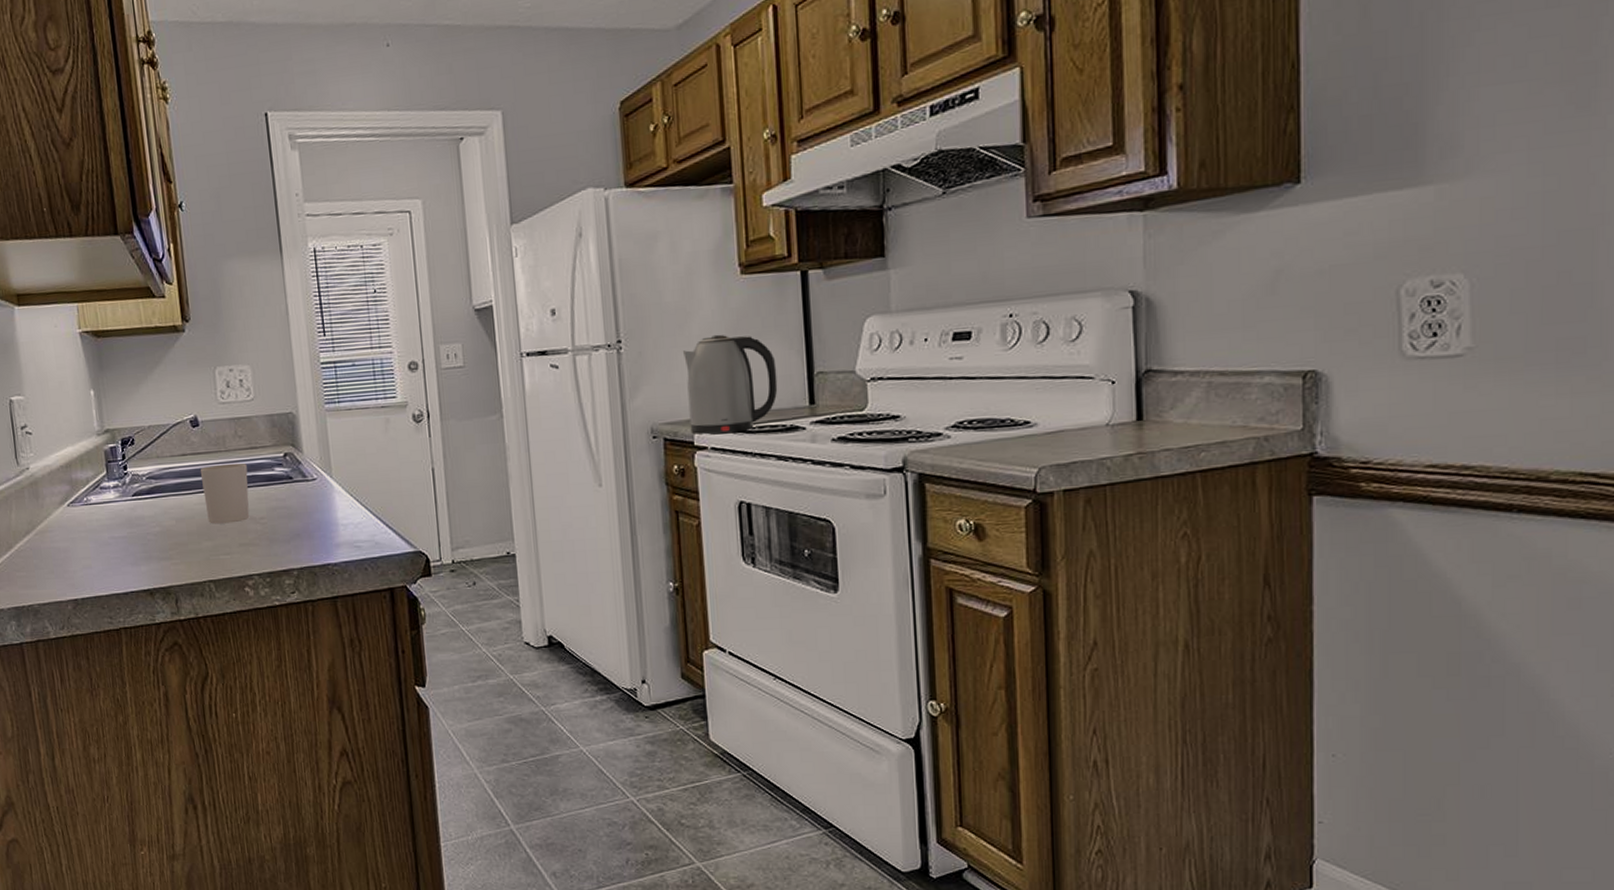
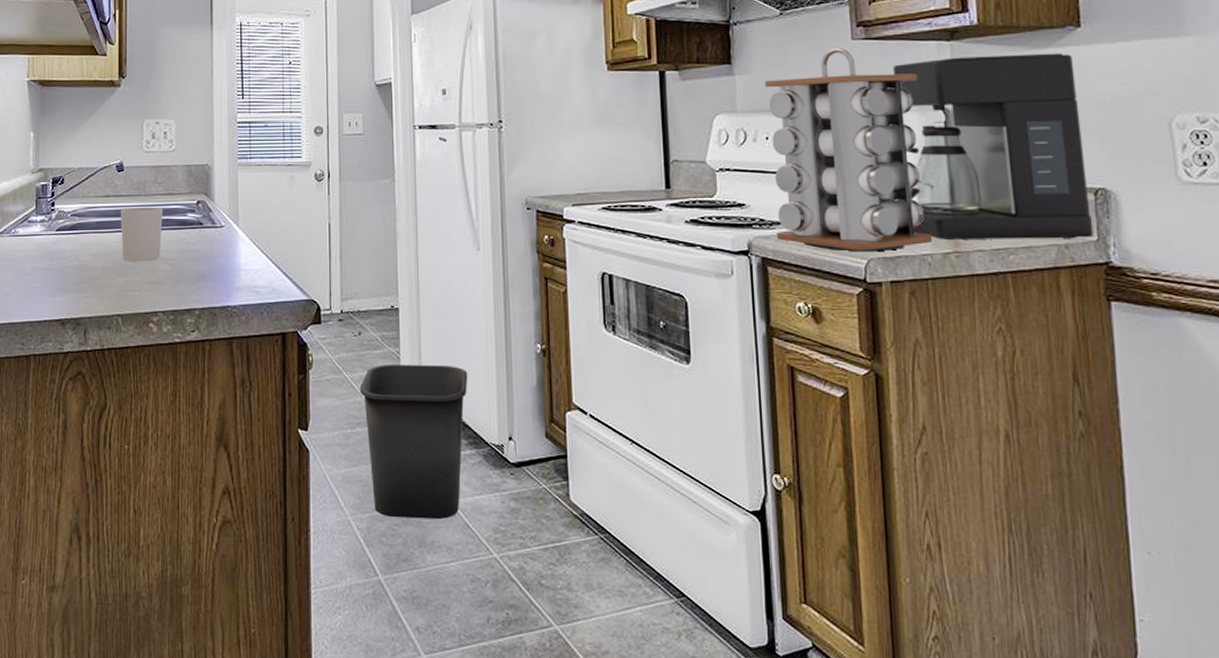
waste bin: none [478,611,595,768] -> present [359,365,468,519]
kettle: present [683,334,778,435] -> none [556,121,638,210]
spice rack: none [923,228,1114,461] -> present [764,47,933,251]
coffee maker: none [1075,216,1299,441] -> present [893,53,1094,241]

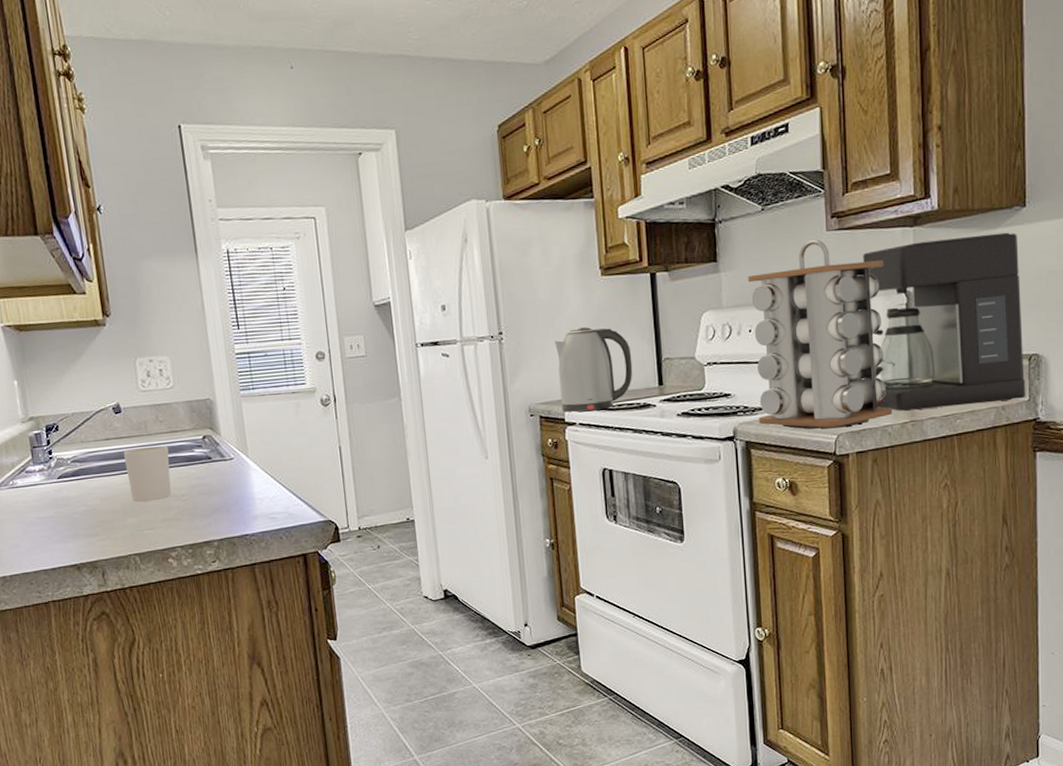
waste bin: present [359,365,468,519] -> none [382,567,484,705]
kettle: none [556,121,638,210] -> present [555,326,633,413]

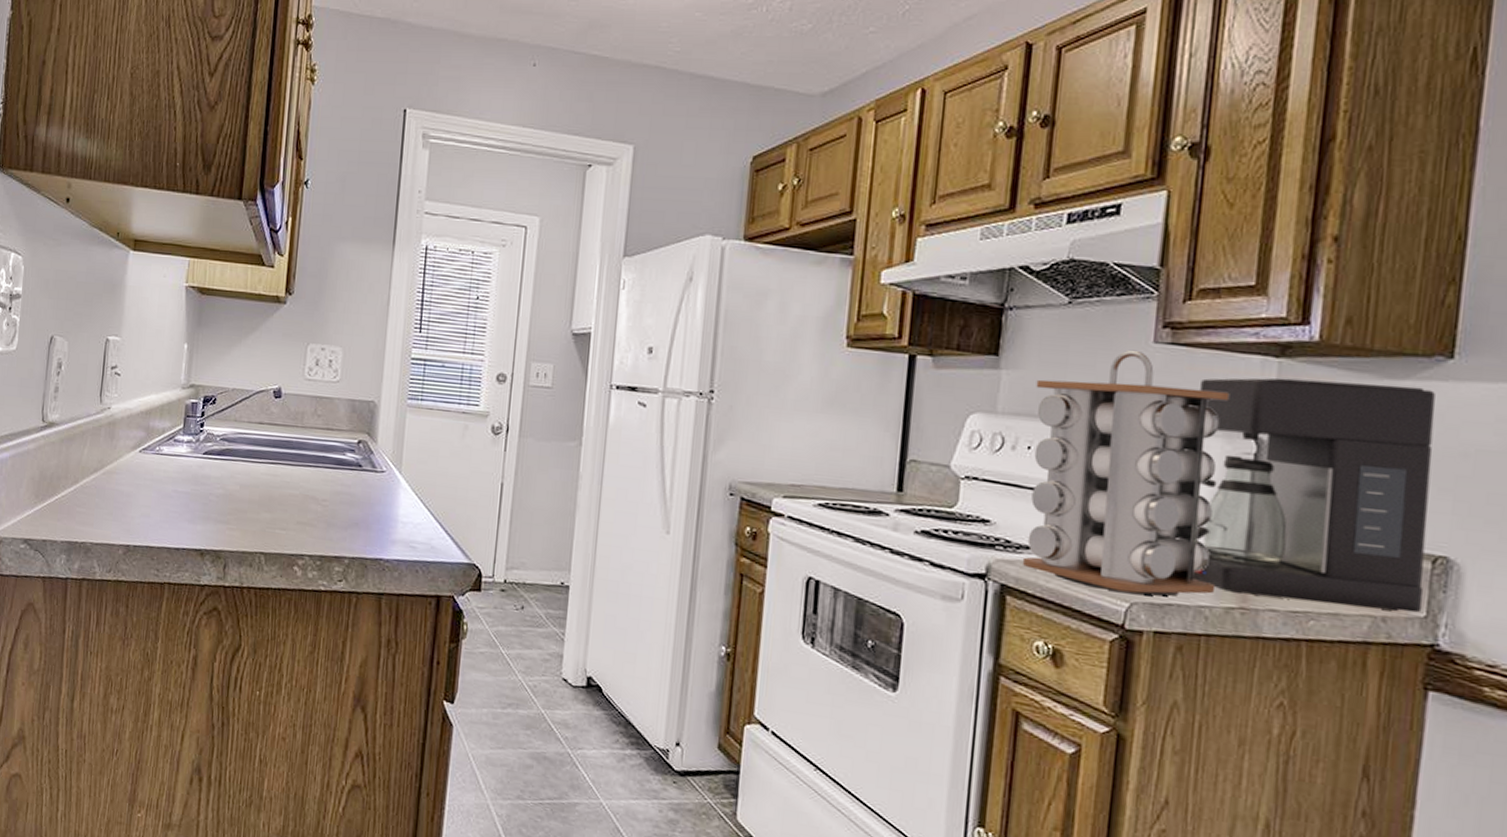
mug: present [123,445,172,502] -> none [271,438,320,500]
kettle: present [555,326,633,413] -> none [769,402,869,506]

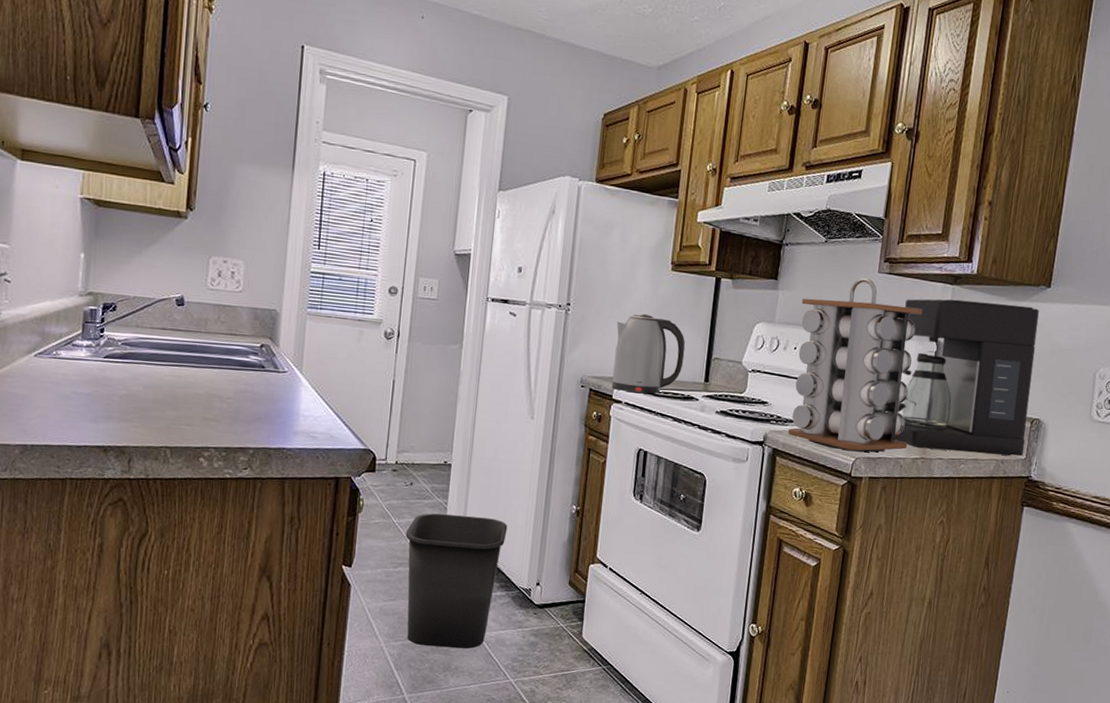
waste bin: none [515,644,639,819] -> present [405,513,508,649]
kettle: none [769,402,869,506] -> present [611,313,686,394]

